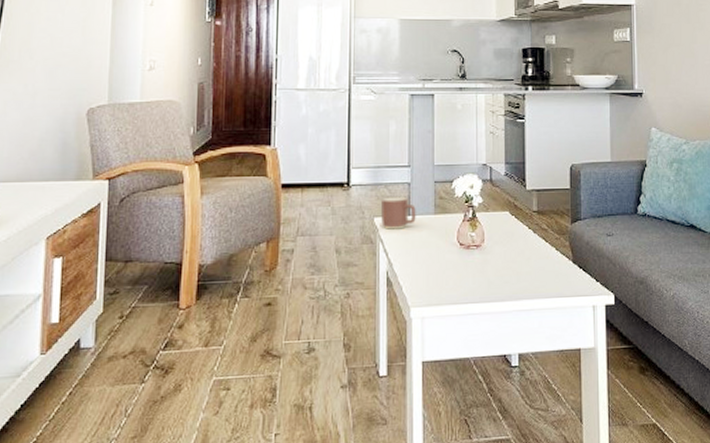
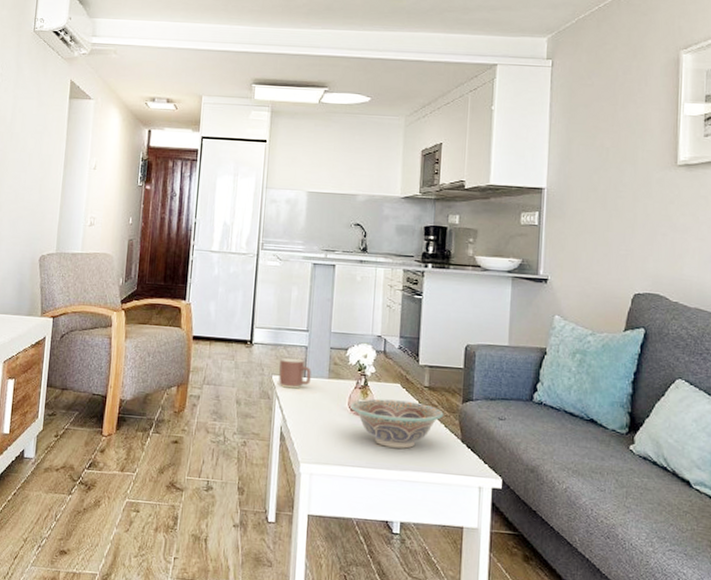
decorative bowl: none [459,228,554,278] -> present [350,398,444,449]

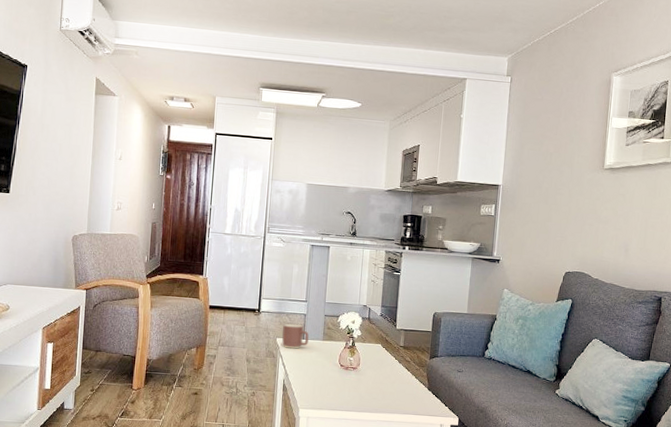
decorative bowl: present [350,398,444,449] -> none [340,356,415,396]

